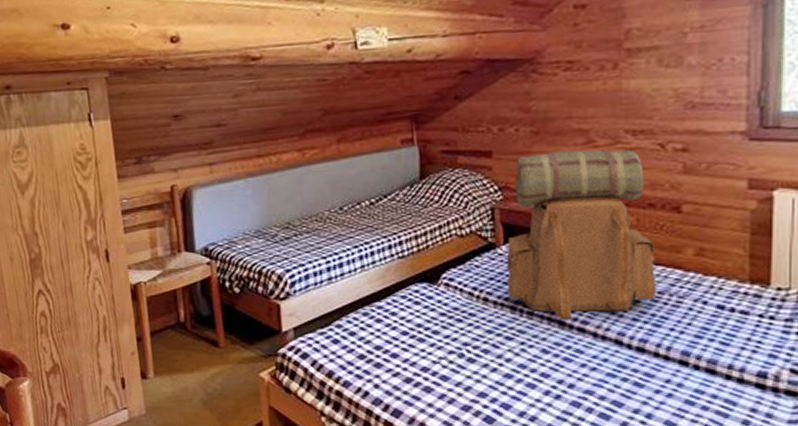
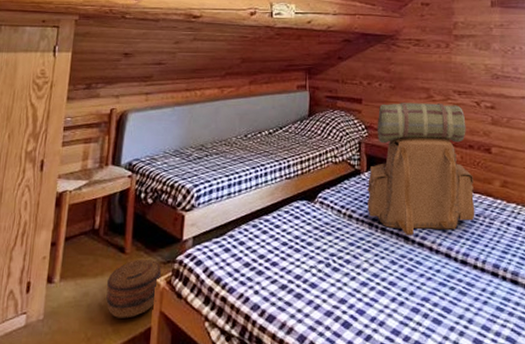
basket: none [205,352,265,413] -> present [106,258,162,318]

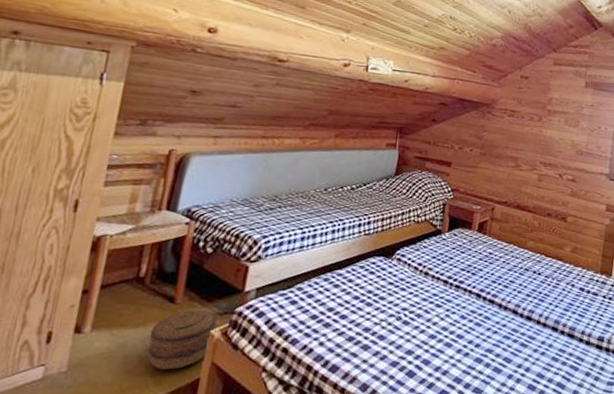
backpack: present [366,102,475,236] -> none [444,168,548,294]

